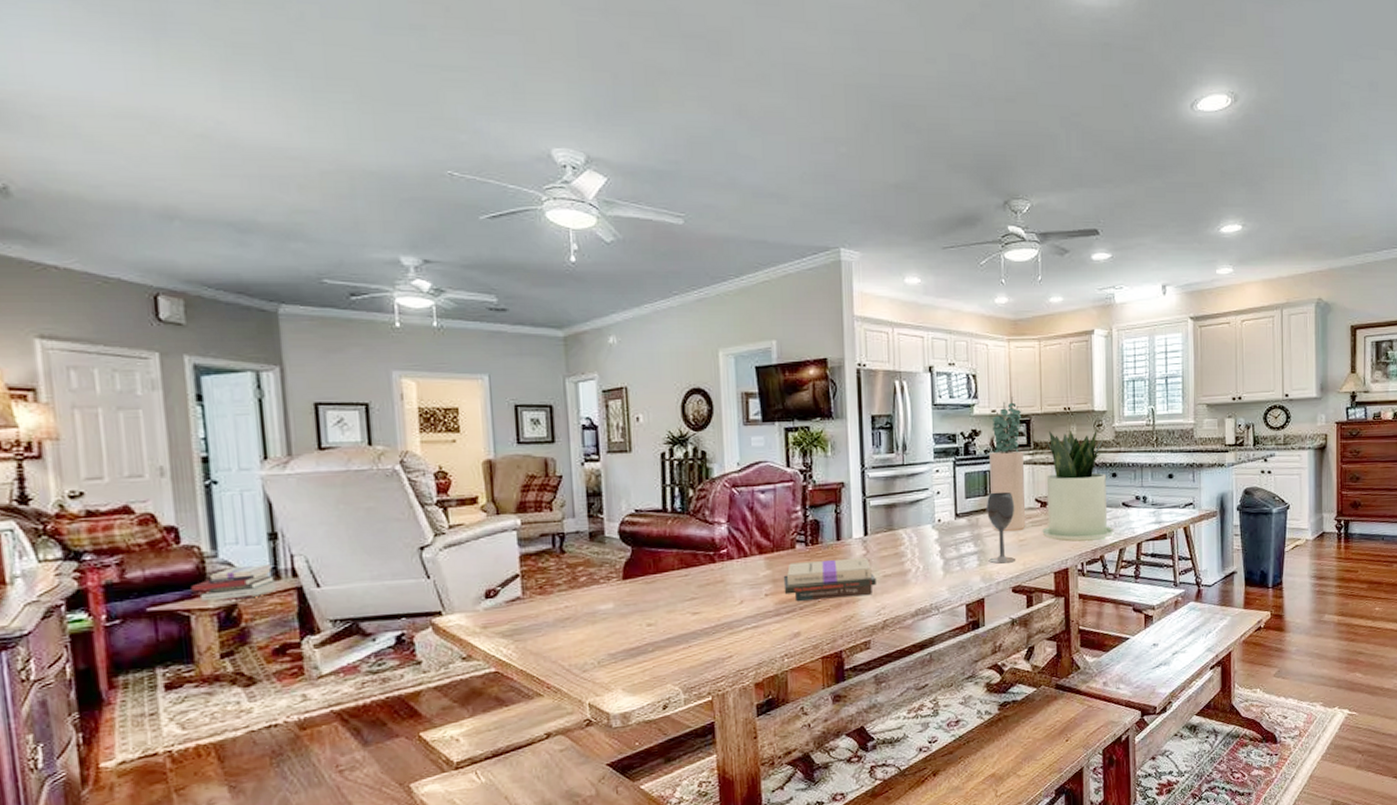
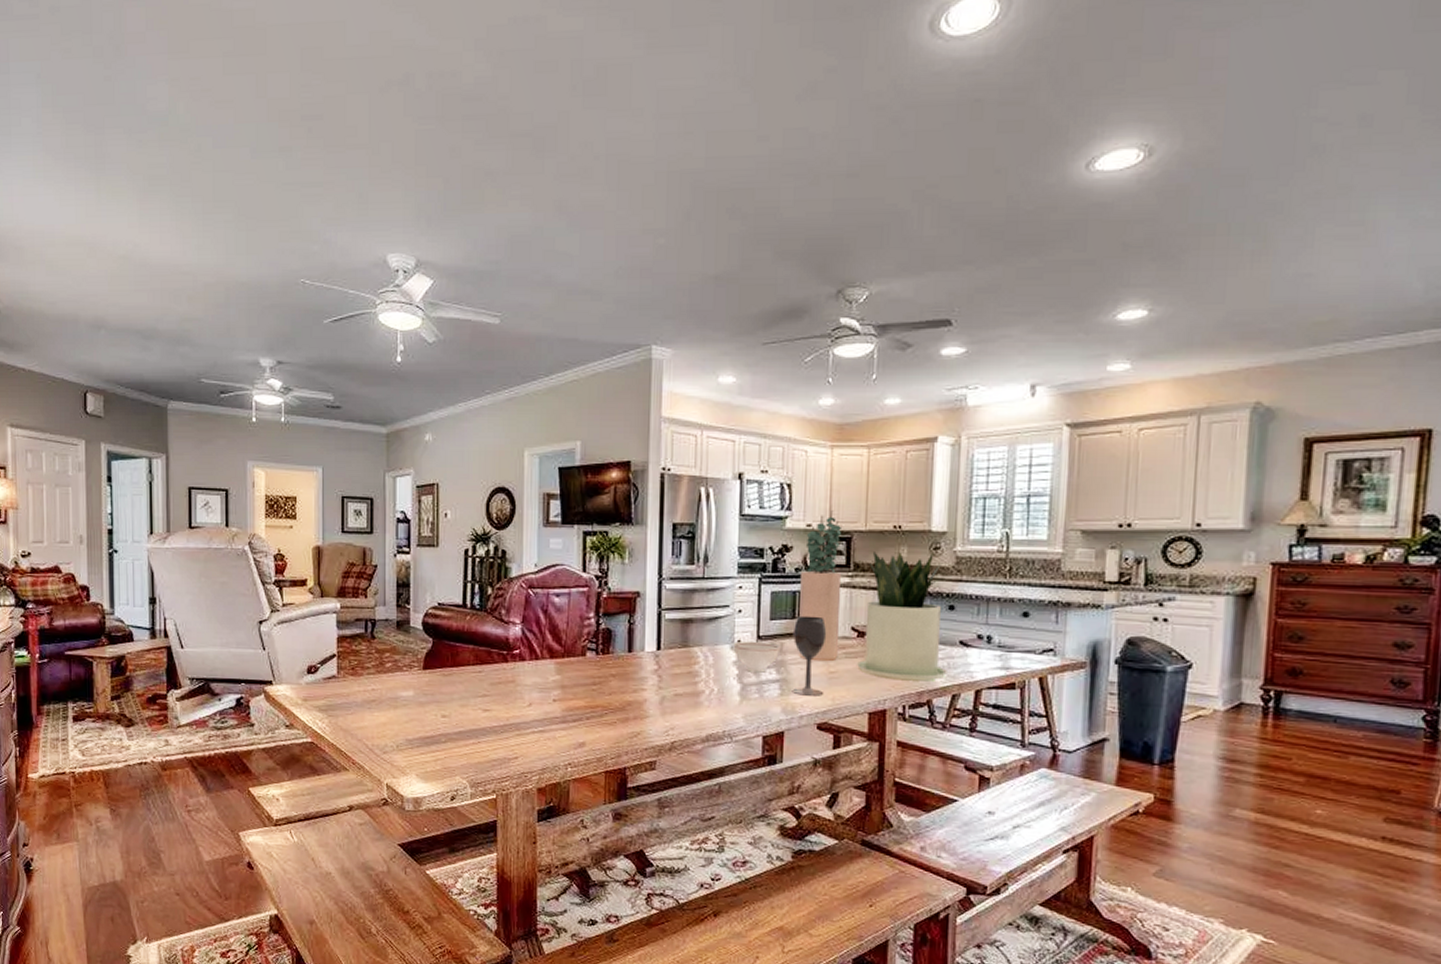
books: present [191,564,277,602] -> none [95,624,153,652]
books: present [783,557,876,601] -> none [572,671,666,713]
bowl: none [934,518,977,548] -> present [733,641,781,673]

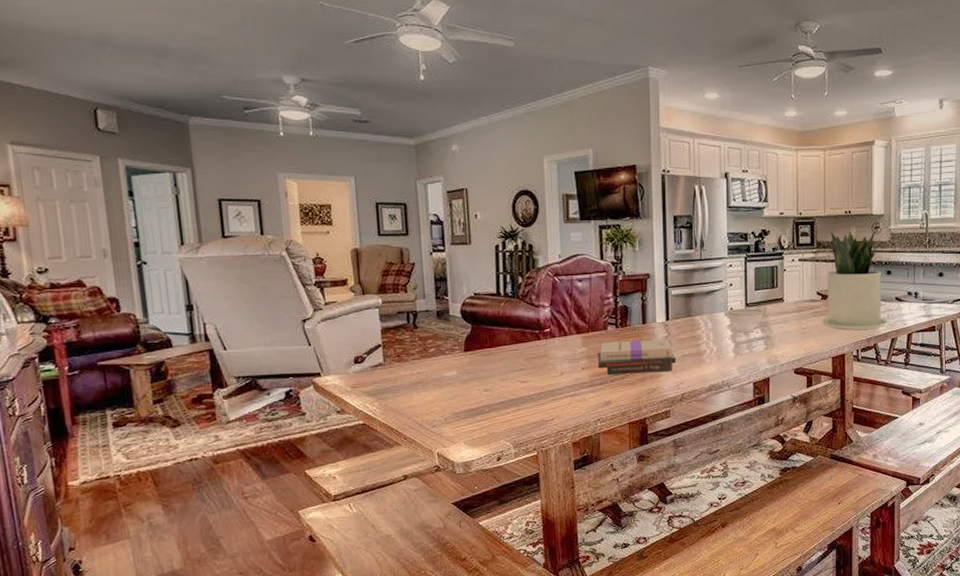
books: none [572,671,666,713] -> present [597,339,676,374]
wine glass: present [792,615,827,696] -> none [772,285,799,348]
vase: present [798,510,841,662] -> none [777,201,808,321]

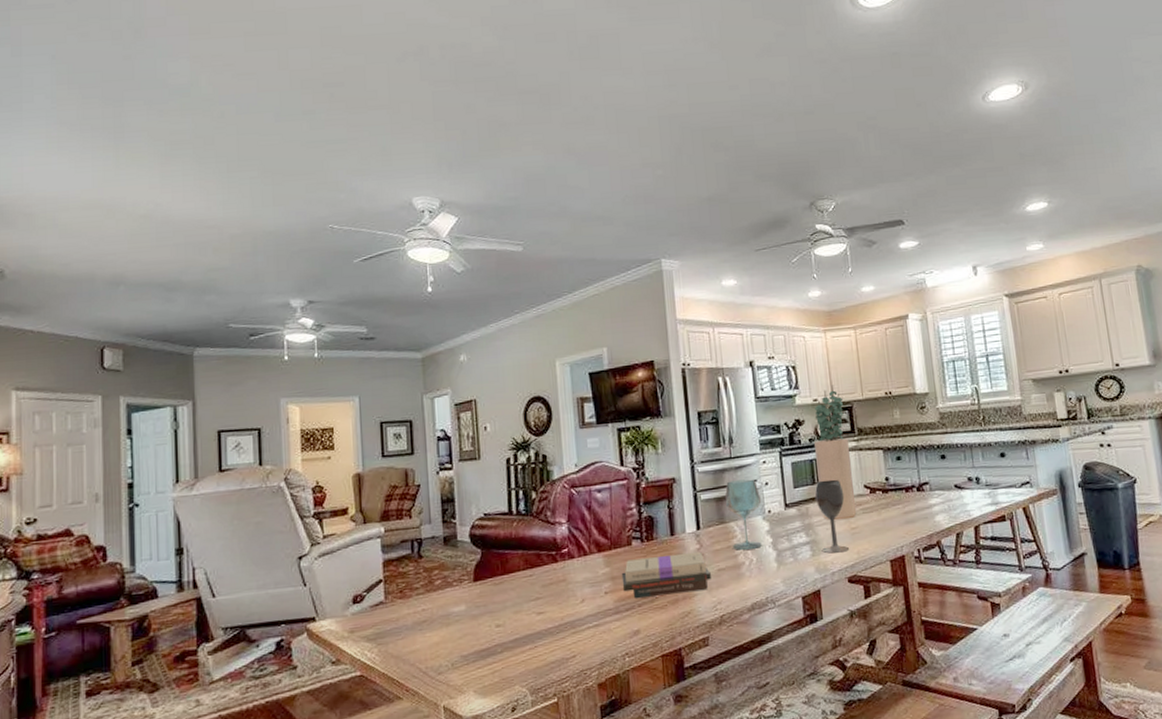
wine glass: none [693,279,726,340] -> present [724,479,762,550]
bowl: present [727,308,764,333] -> none [764,508,807,539]
wine glass: none [772,285,799,348] -> present [814,479,849,554]
vase: none [777,201,808,321] -> present [814,385,857,521]
planter: present [821,230,888,331] -> none [871,411,949,528]

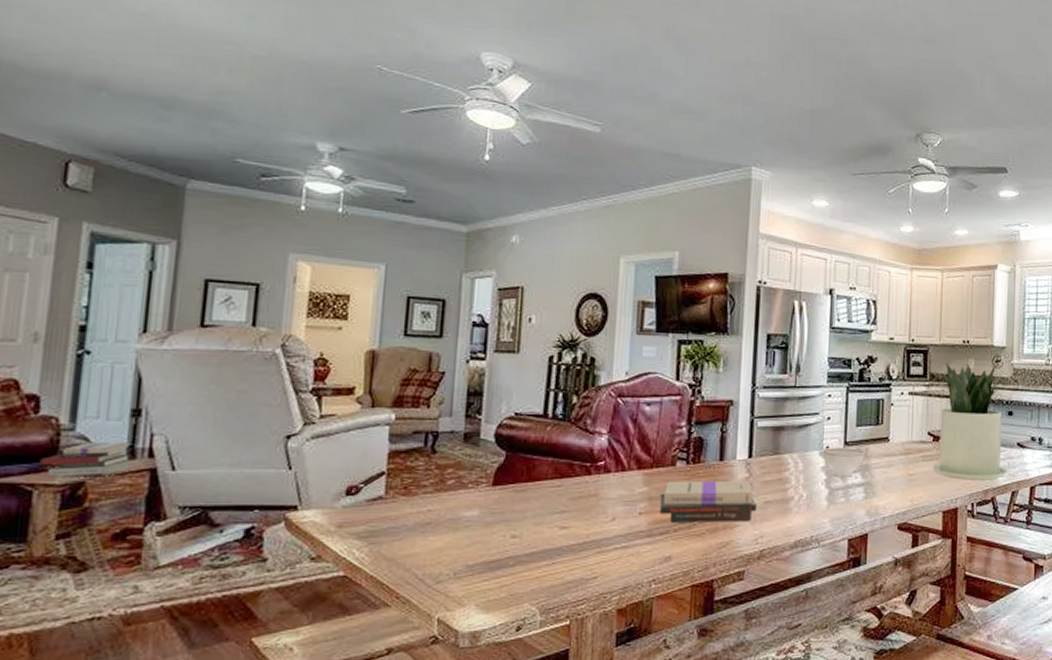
books: none [112,577,180,613] -> present [39,441,130,477]
wine glass: present [724,479,762,550] -> none [782,411,821,484]
bowl: none [764,508,807,539] -> present [822,447,866,477]
vase: present [814,385,857,521] -> none [881,325,919,465]
wine glass: present [814,479,849,554] -> none [875,422,907,498]
planter: none [871,411,949,528] -> present [932,363,1008,480]

